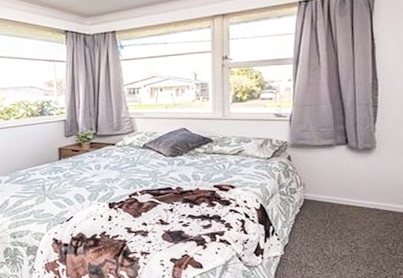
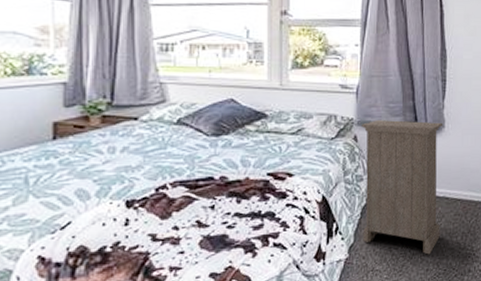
nightstand: none [295,142,375,257] -> present [362,120,444,255]

